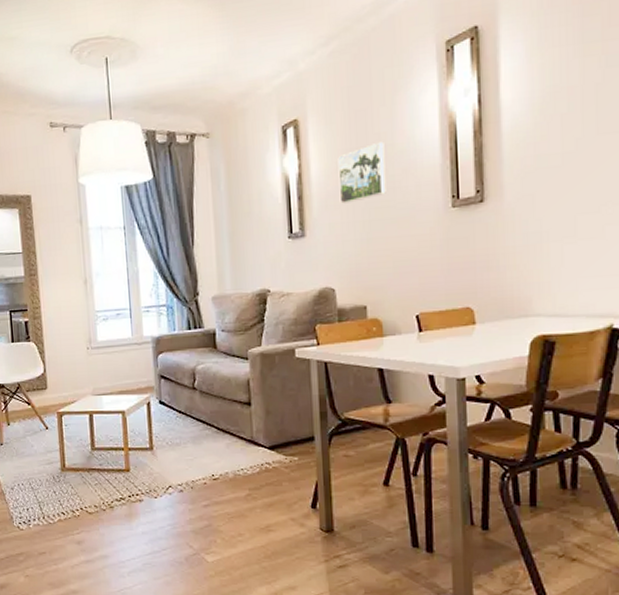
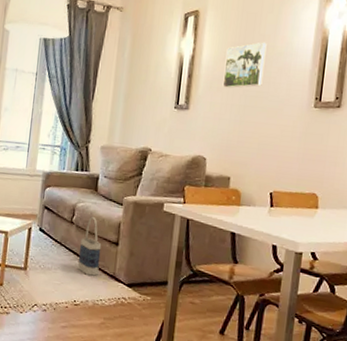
bag: none [208,378,234,444] -> present [78,217,102,276]

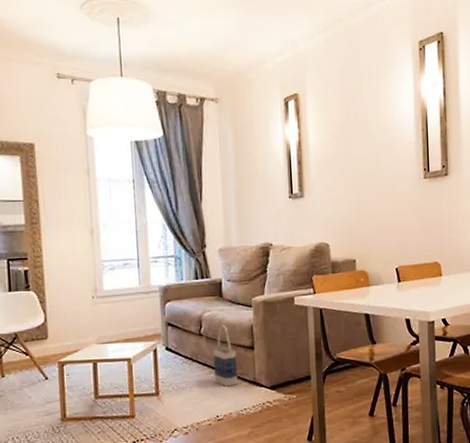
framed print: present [222,42,267,88] -> none [332,119,372,170]

